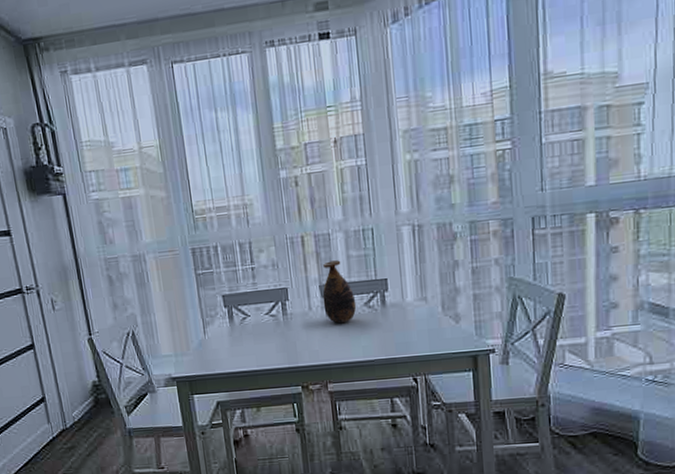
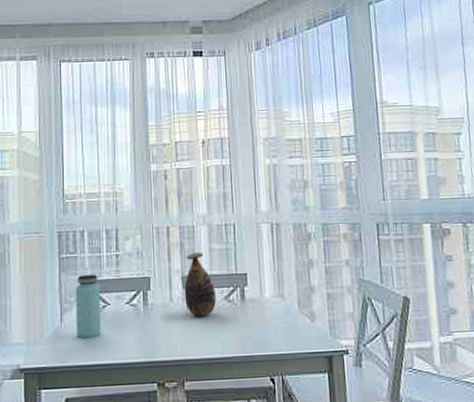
bottle: none [214,288,244,349] -> present [75,274,102,339]

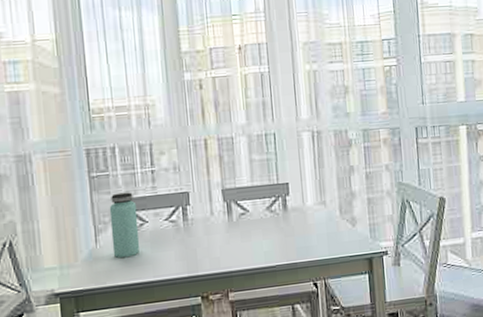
vase: present [184,252,217,316] -> none [225,164,259,228]

